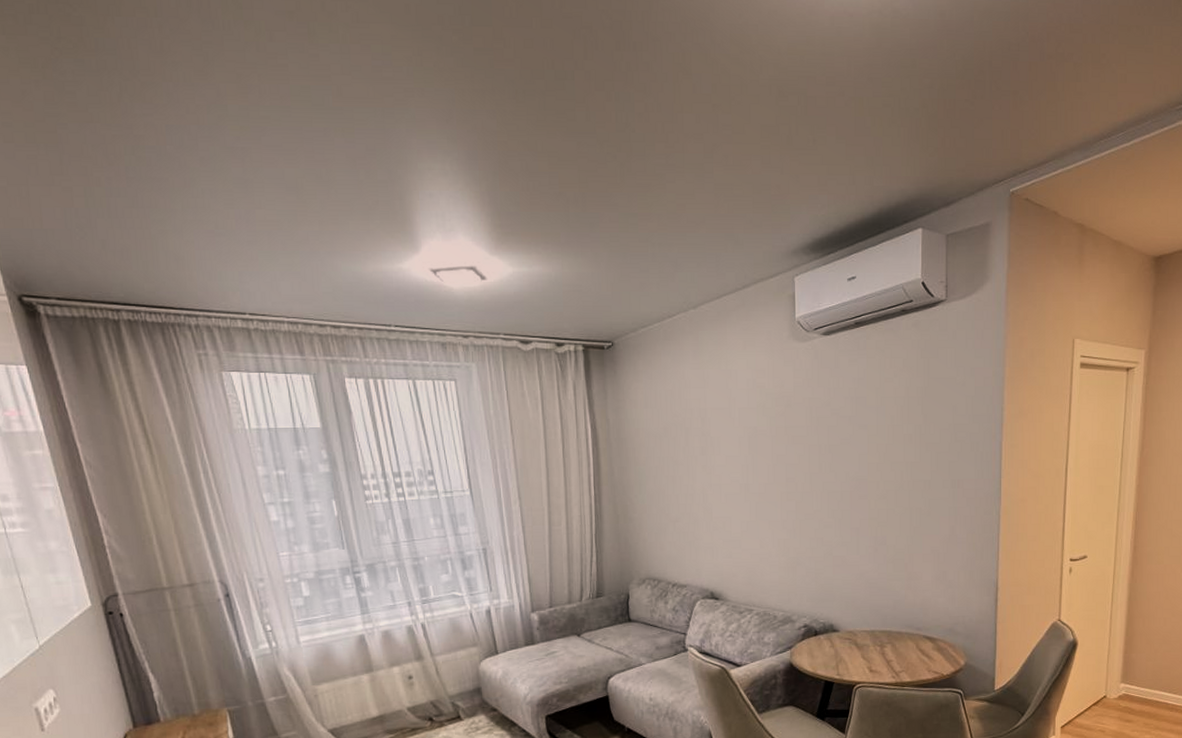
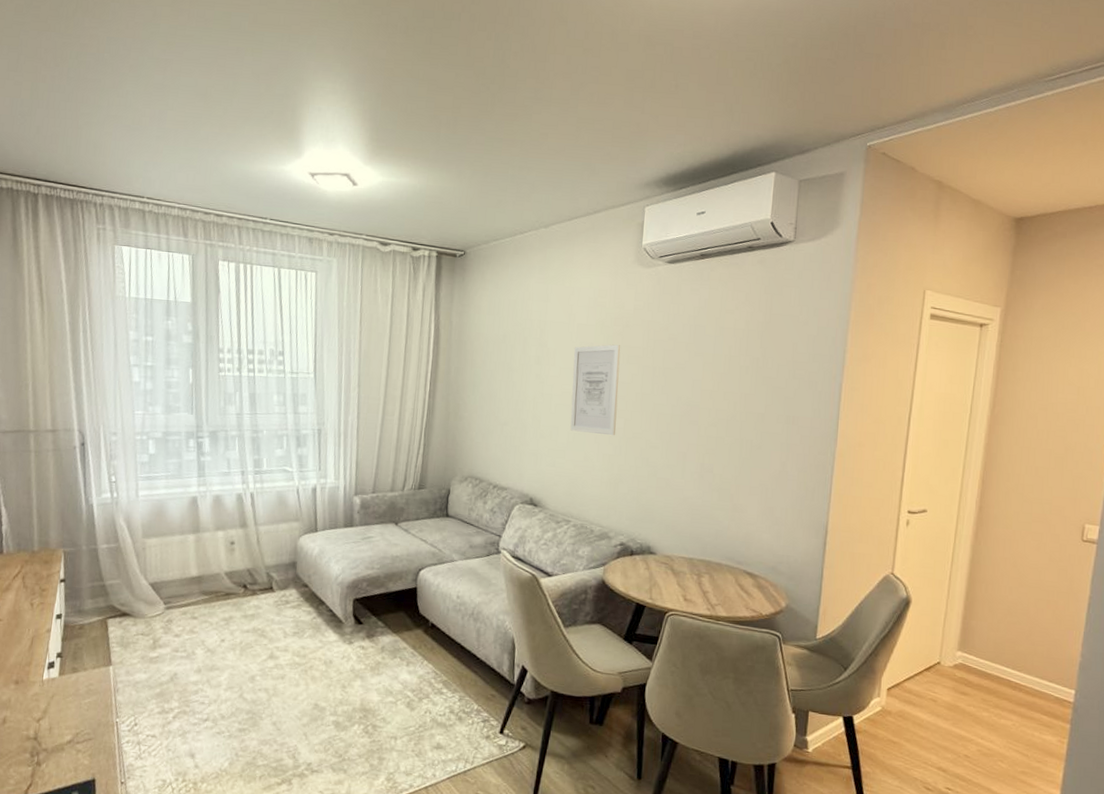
wall art: none [737,426,789,520] -> present [570,344,621,436]

